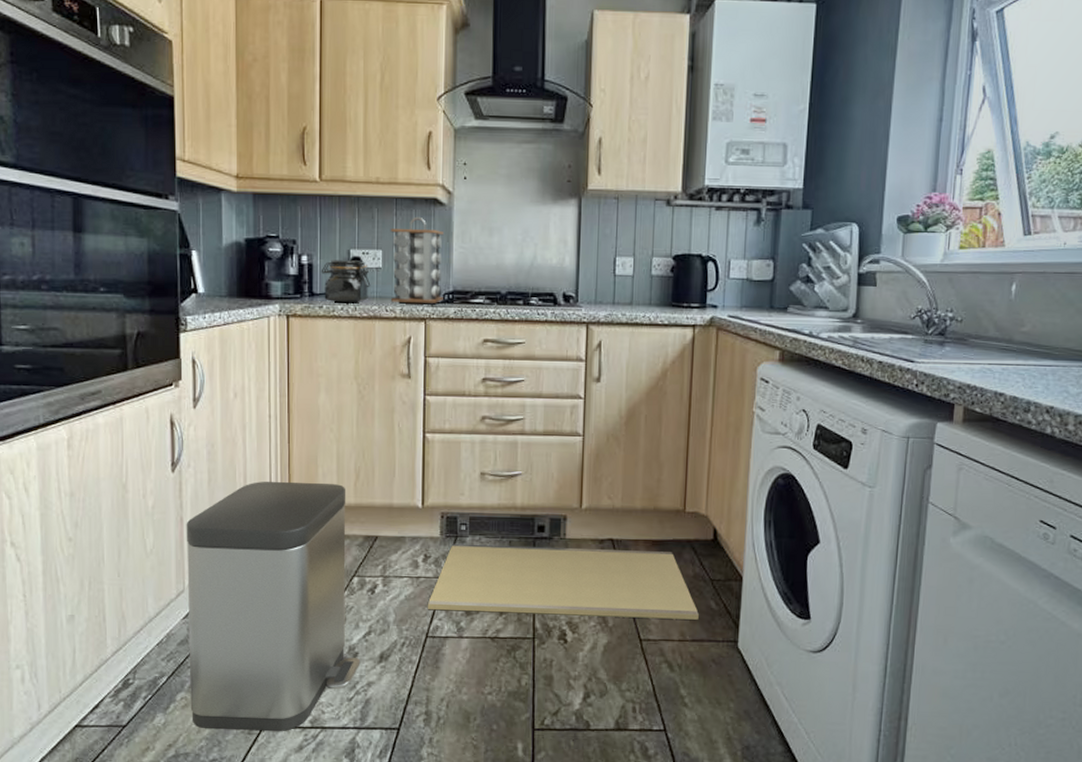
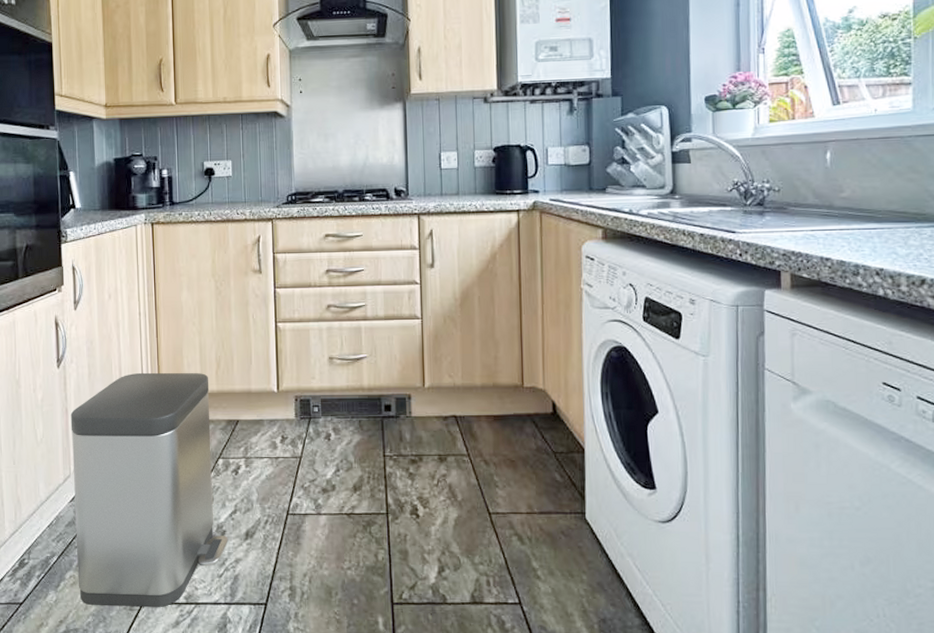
jar: present [321,260,371,304] -> none [179,171,223,210]
spice rack: present [390,216,443,305] -> none [237,129,287,207]
door mat: present [427,543,699,620] -> none [286,424,545,492]

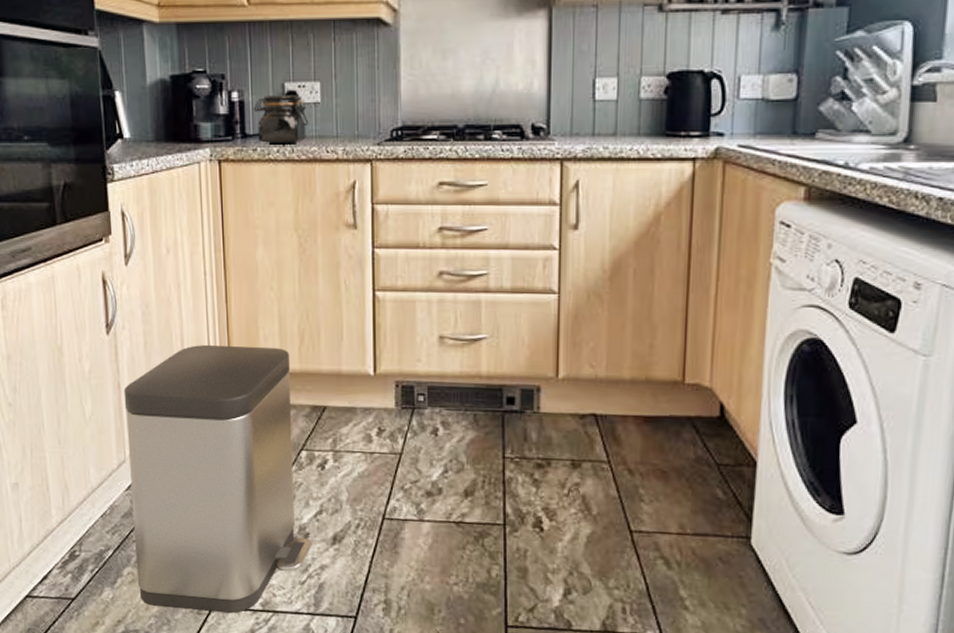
jar: none [179,171,223,210] -> present [253,95,309,145]

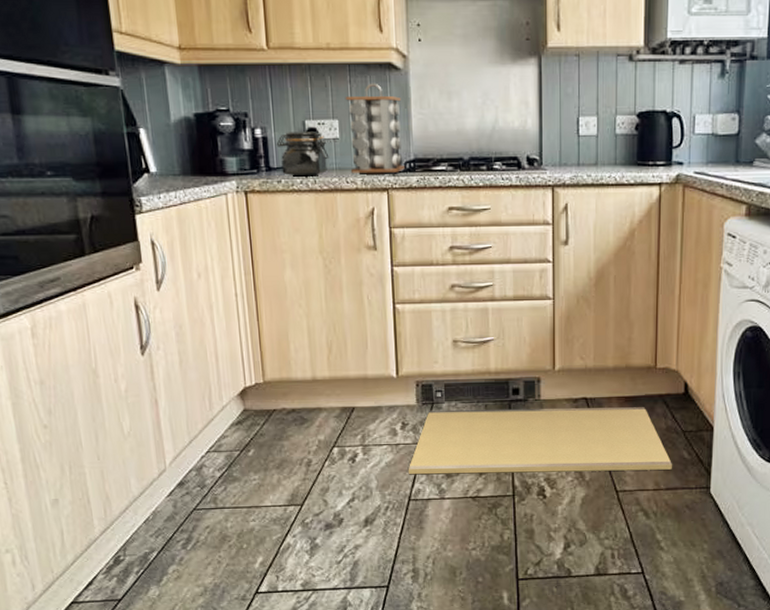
pedal bin: present [124,344,312,613] -> none [161,358,347,597]
spice rack: none [328,40,391,143] -> present [345,83,405,174]
door mat: none [383,415,702,511] -> present [408,407,672,475]

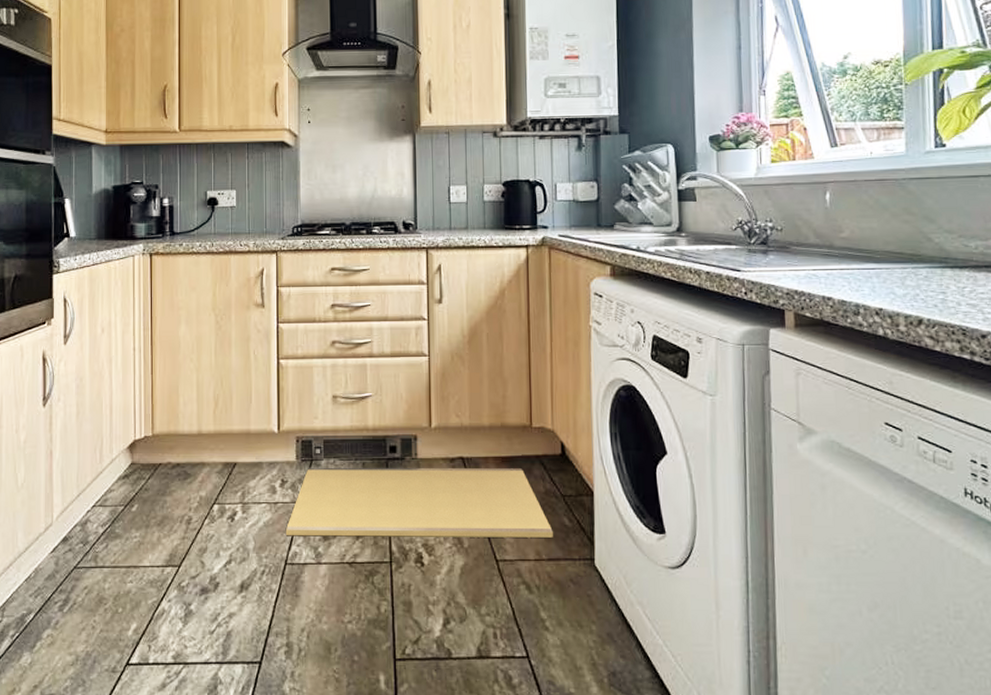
jar: present [276,132,329,177] -> none [180,201,226,240]
spice rack: present [345,83,405,174] -> none [243,158,293,238]

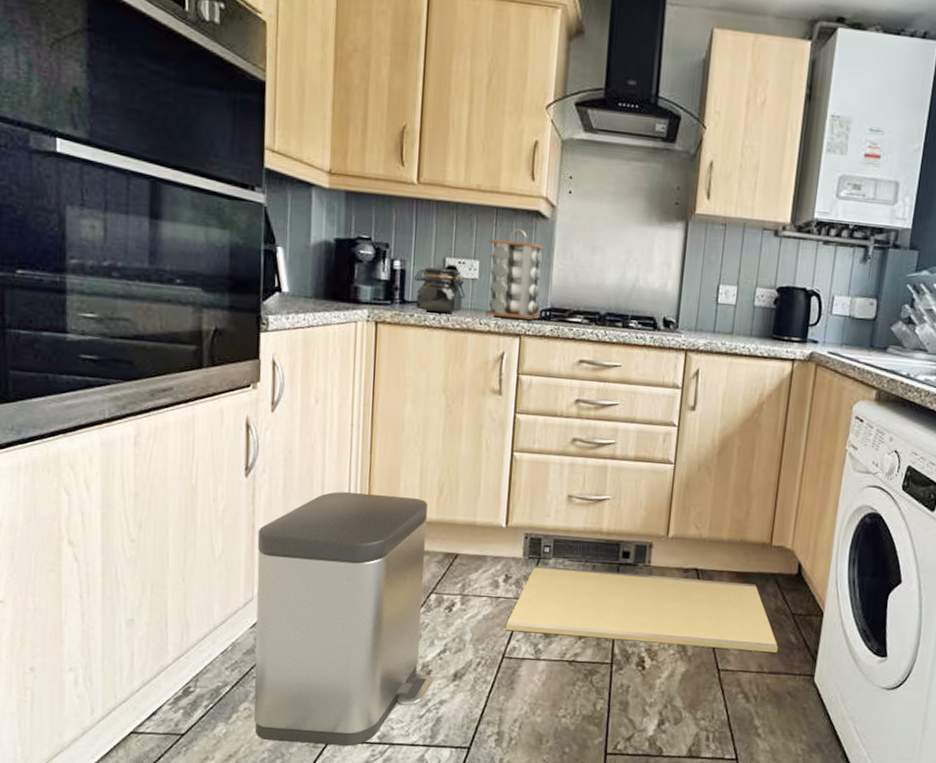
pedal bin: none [55,411,222,668] -> present [253,491,434,746]
jar: none [180,201,226,240] -> present [413,267,466,314]
spice rack: none [243,158,293,238] -> present [485,228,544,321]

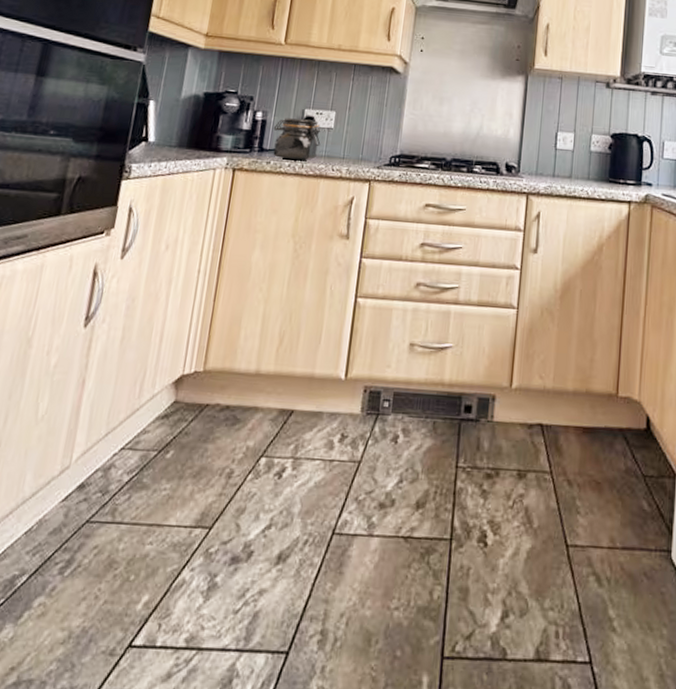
pedal bin: present [253,491,434,746] -> none [46,342,267,652]
spice rack: present [485,228,544,321] -> none [338,82,396,167]
door mat: present [505,565,778,653] -> none [338,422,630,523]

